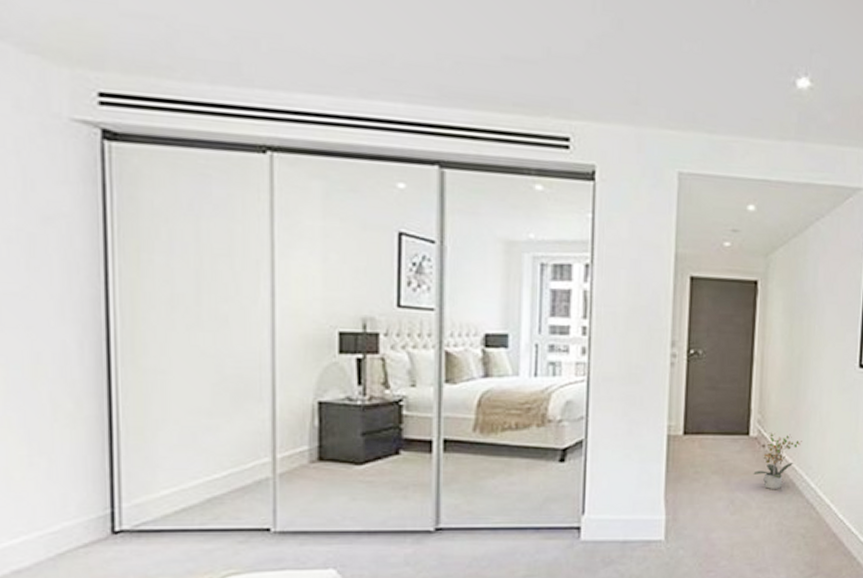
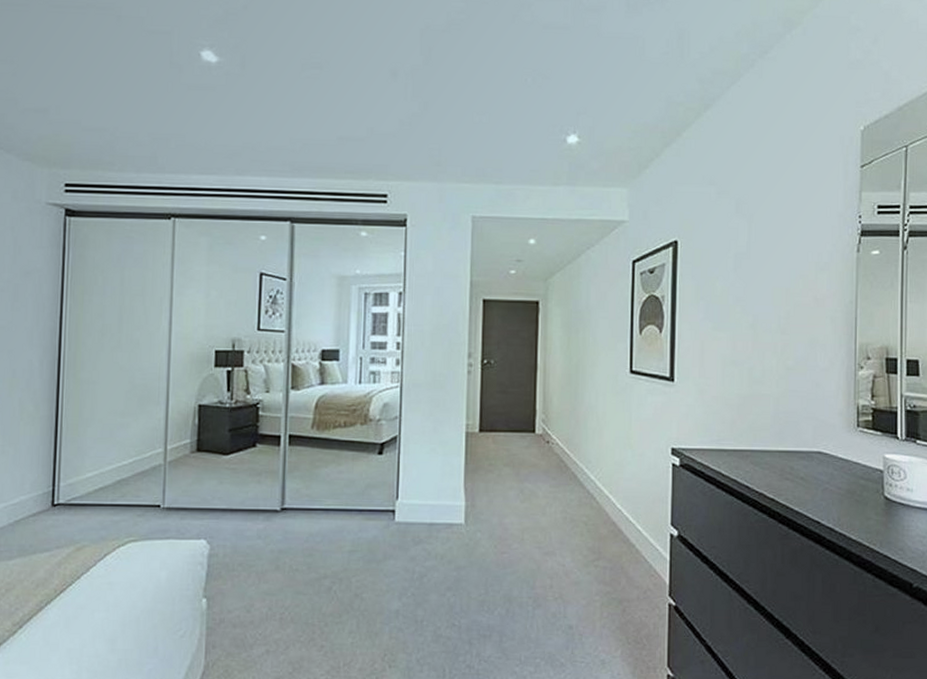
potted plant: present [753,432,802,490] -> none [539,430,582,482]

